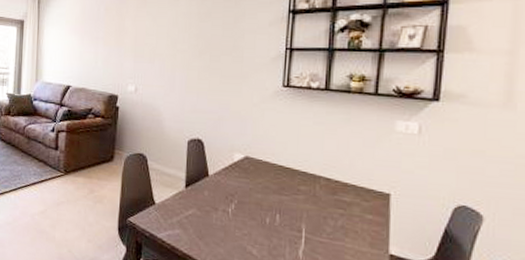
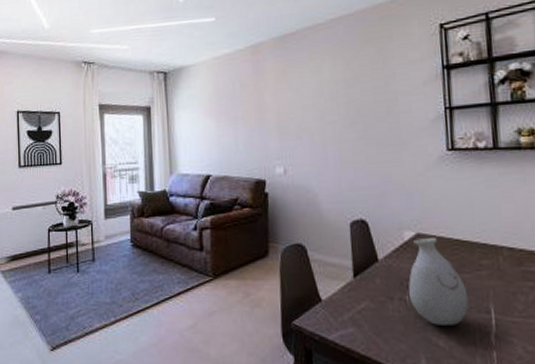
vase: none [232,160,284,239] -> present [408,237,469,325]

